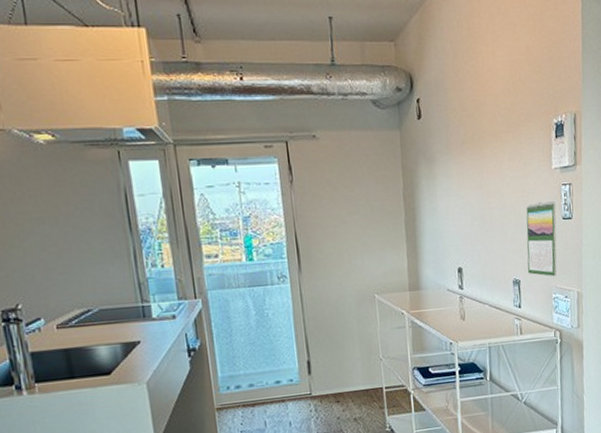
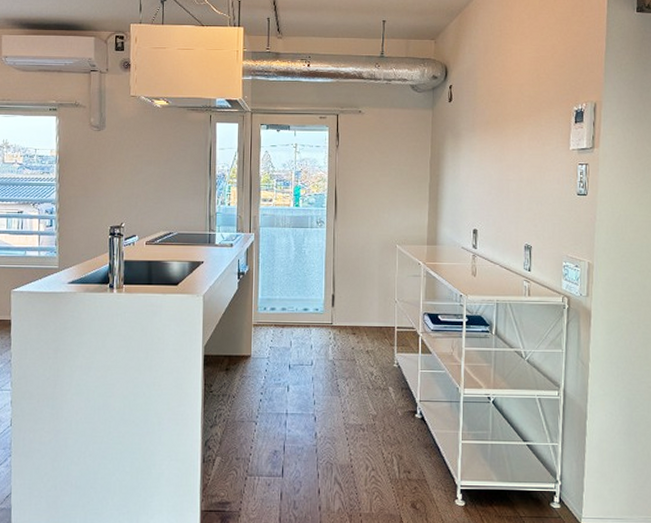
calendar: present [526,200,557,277] -> none [540,177,572,247]

